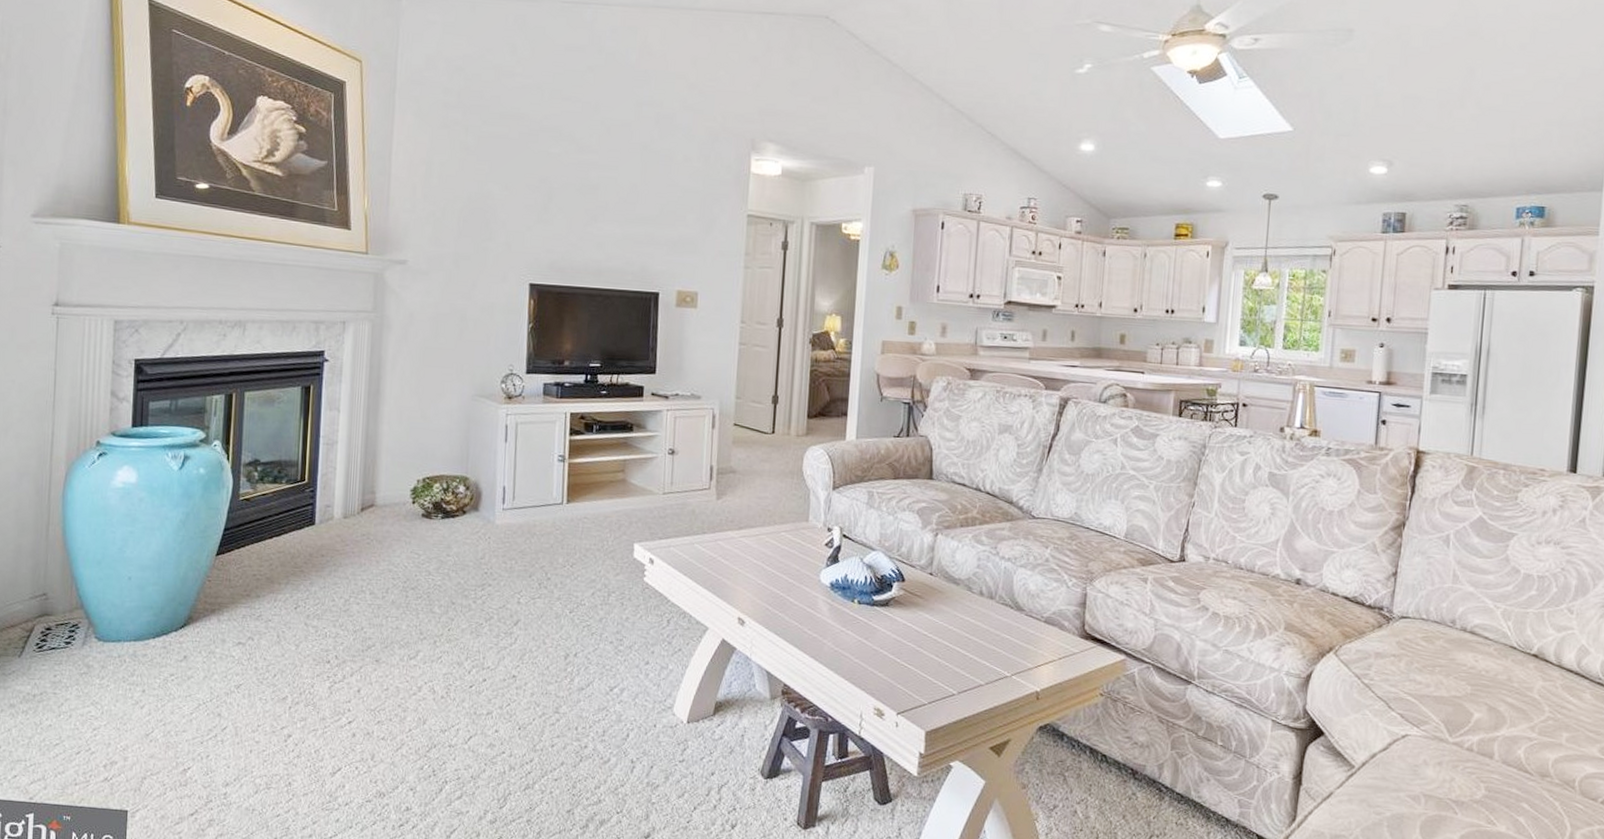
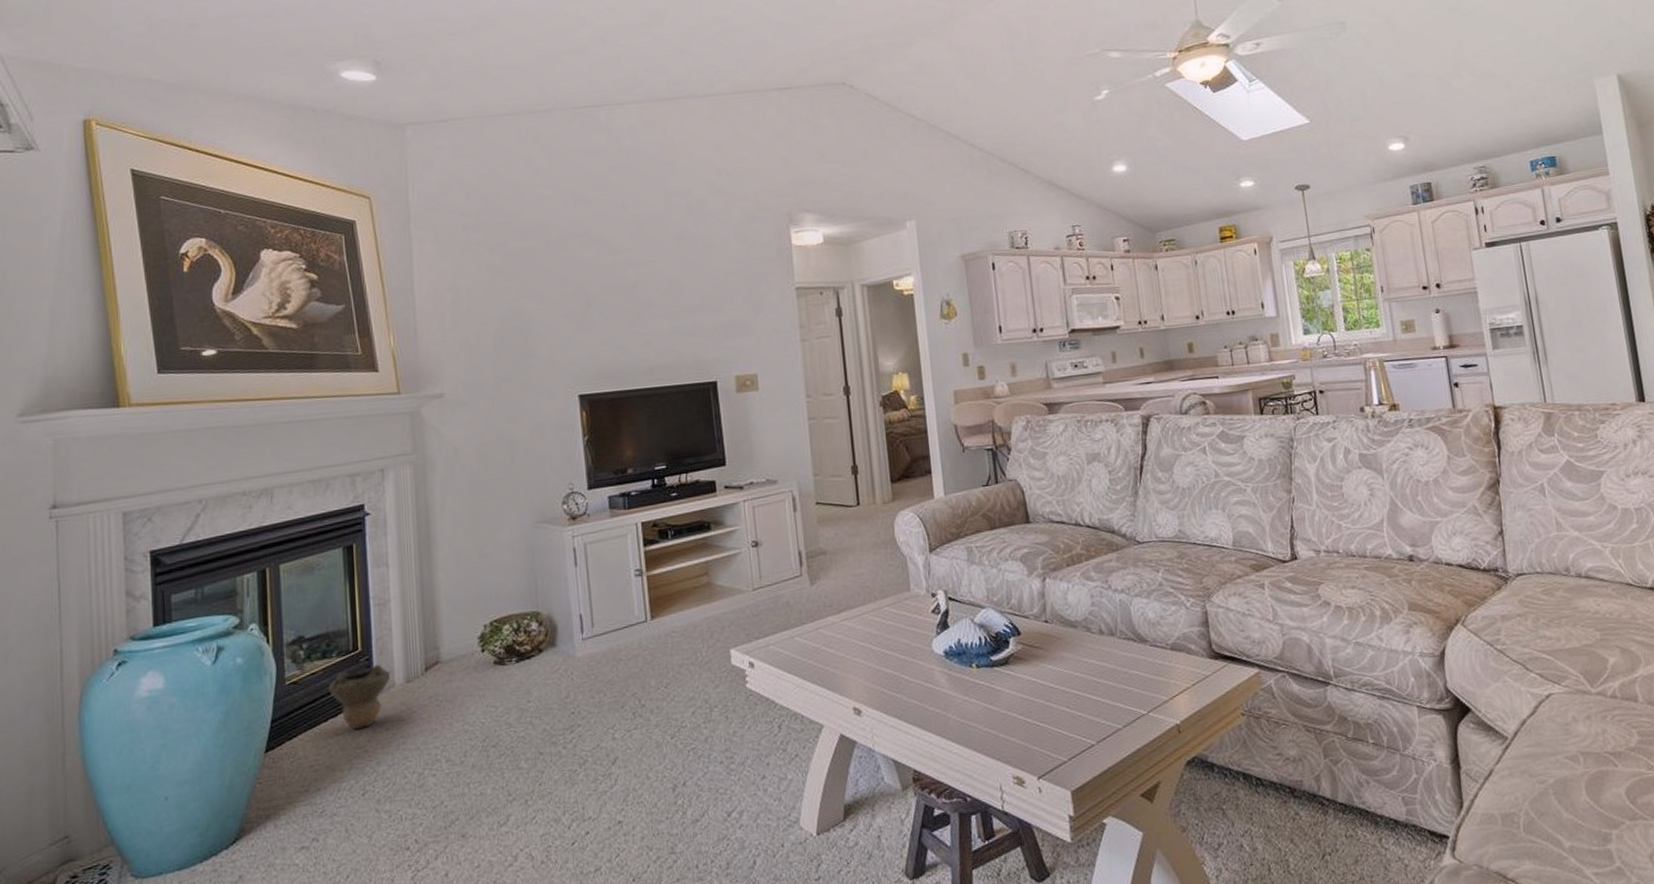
decorative bowl: none [276,497,331,551] -> present [329,664,391,729]

